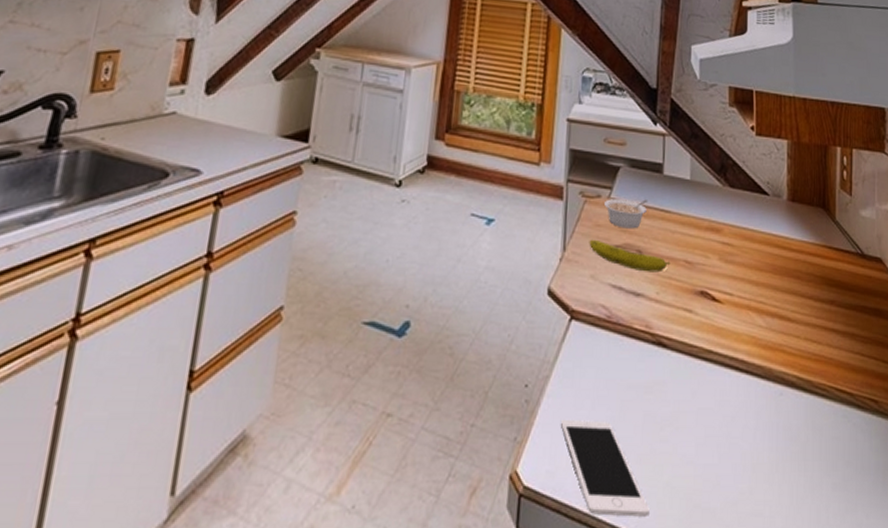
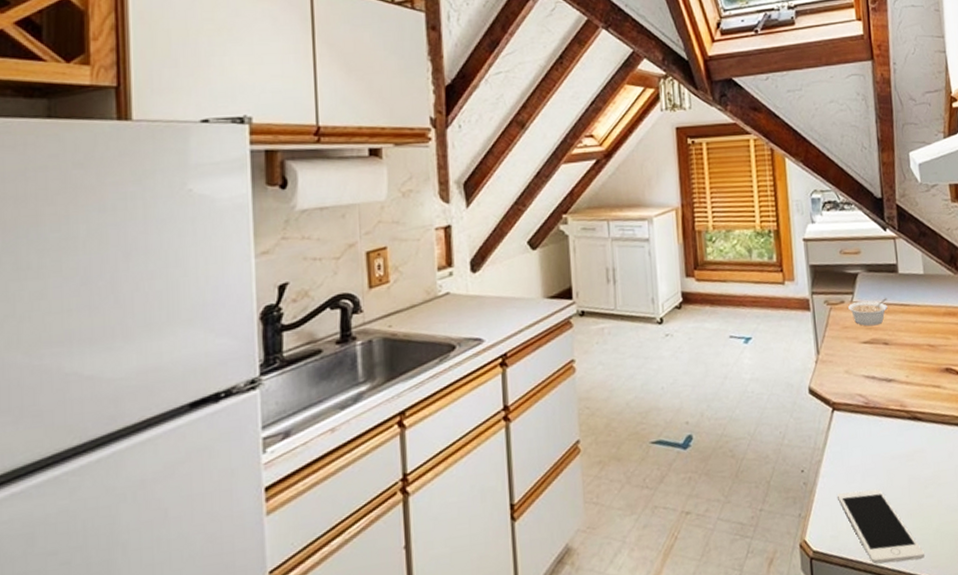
fruit: present [589,239,671,273] -> none [839,339,916,360]

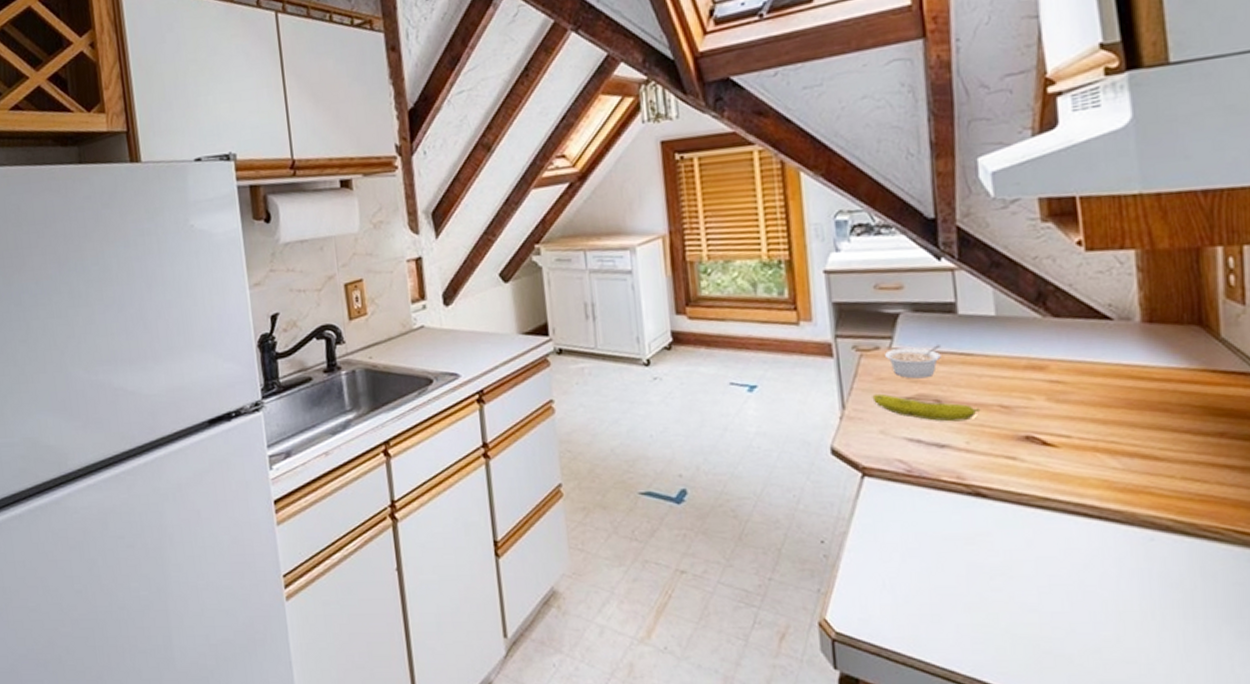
cell phone: present [836,489,925,564] -> none [867,571,987,661]
fruit: none [839,339,916,360] -> present [872,393,981,422]

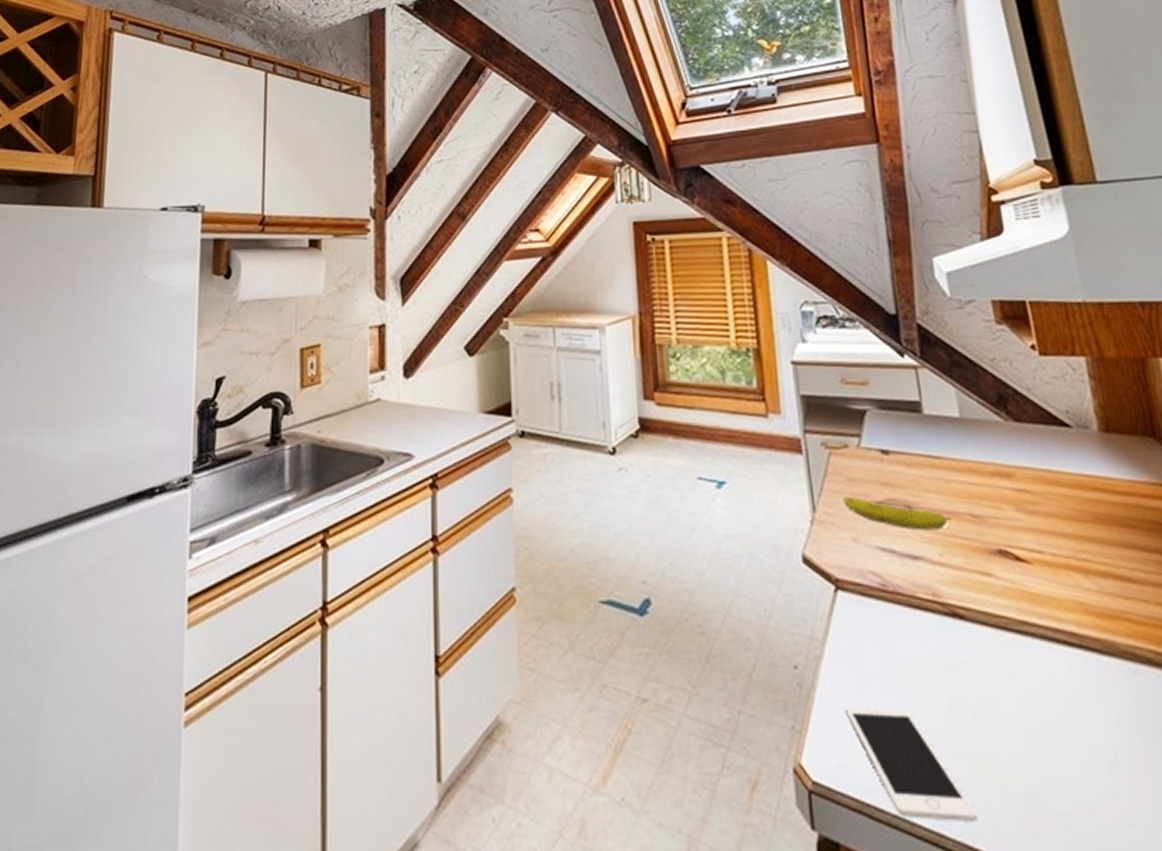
cell phone: none [867,571,987,661] -> present [844,705,978,822]
legume: present [884,344,942,379] -> none [853,445,909,481]

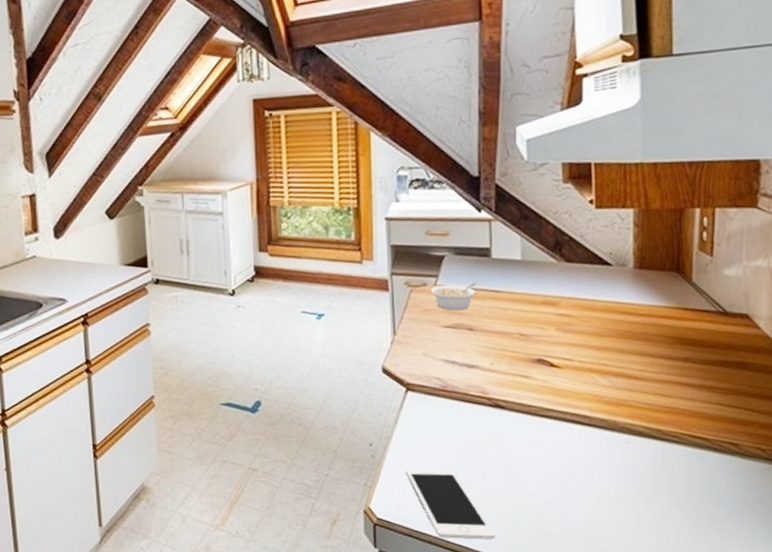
fruit: present [842,496,952,531] -> none [418,322,504,347]
legume: none [853,445,909,481] -> present [430,283,477,311]

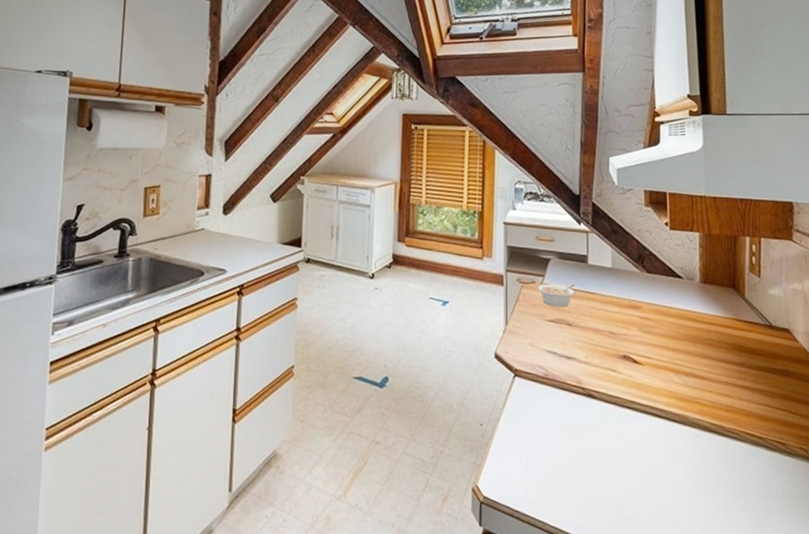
cell phone: present [405,468,495,540] -> none [510,449,585,523]

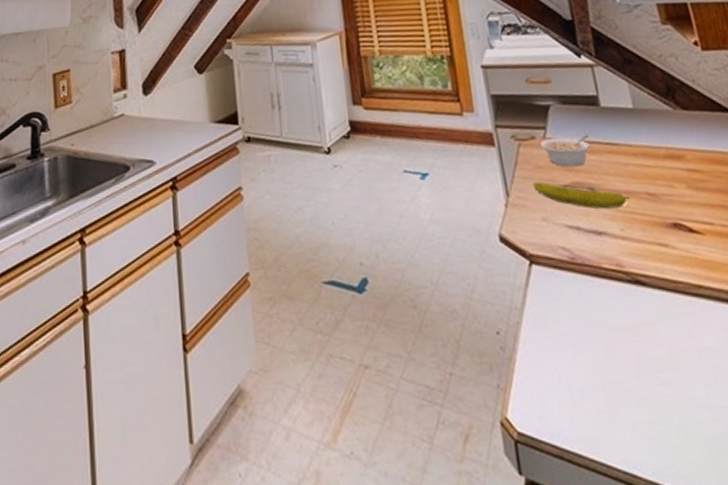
fruit: none [527,315,597,341] -> present [532,181,630,209]

